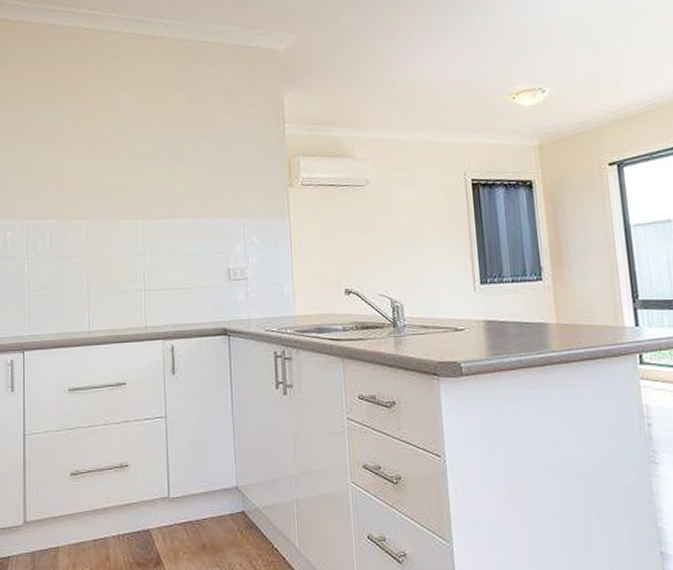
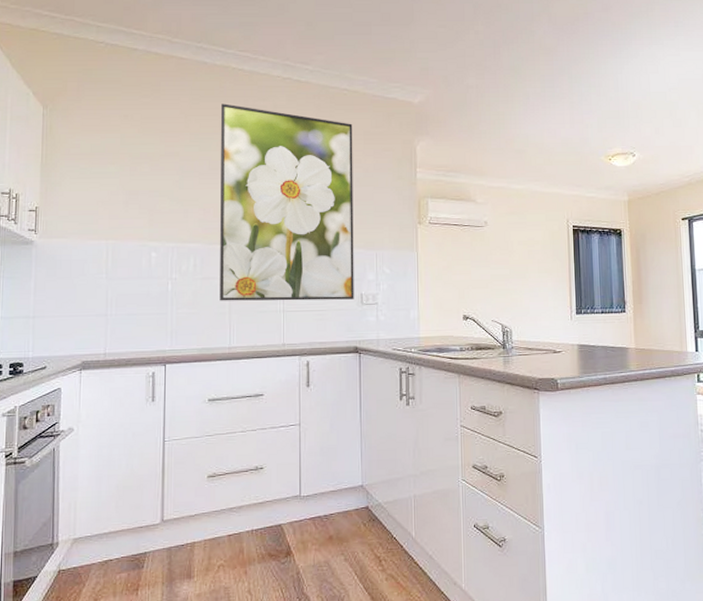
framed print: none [73,67,221,281] -> present [220,103,354,301]

